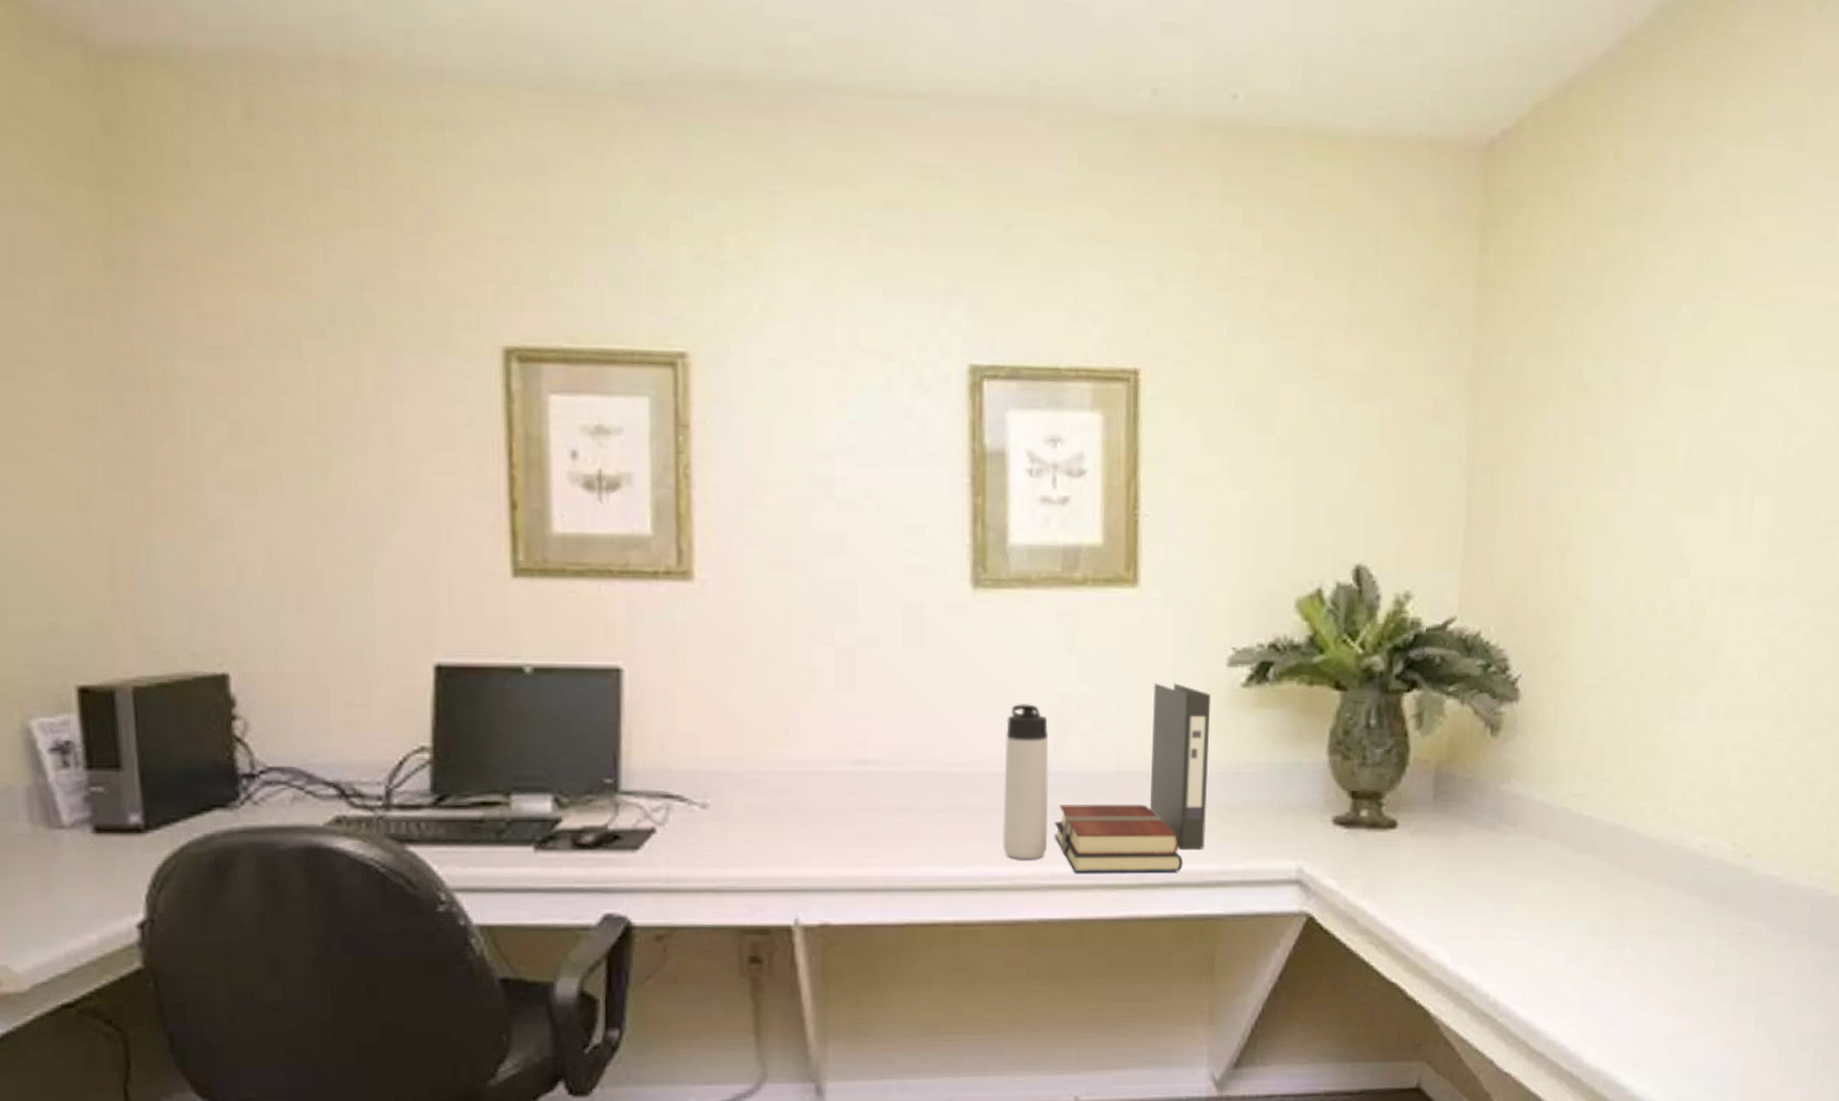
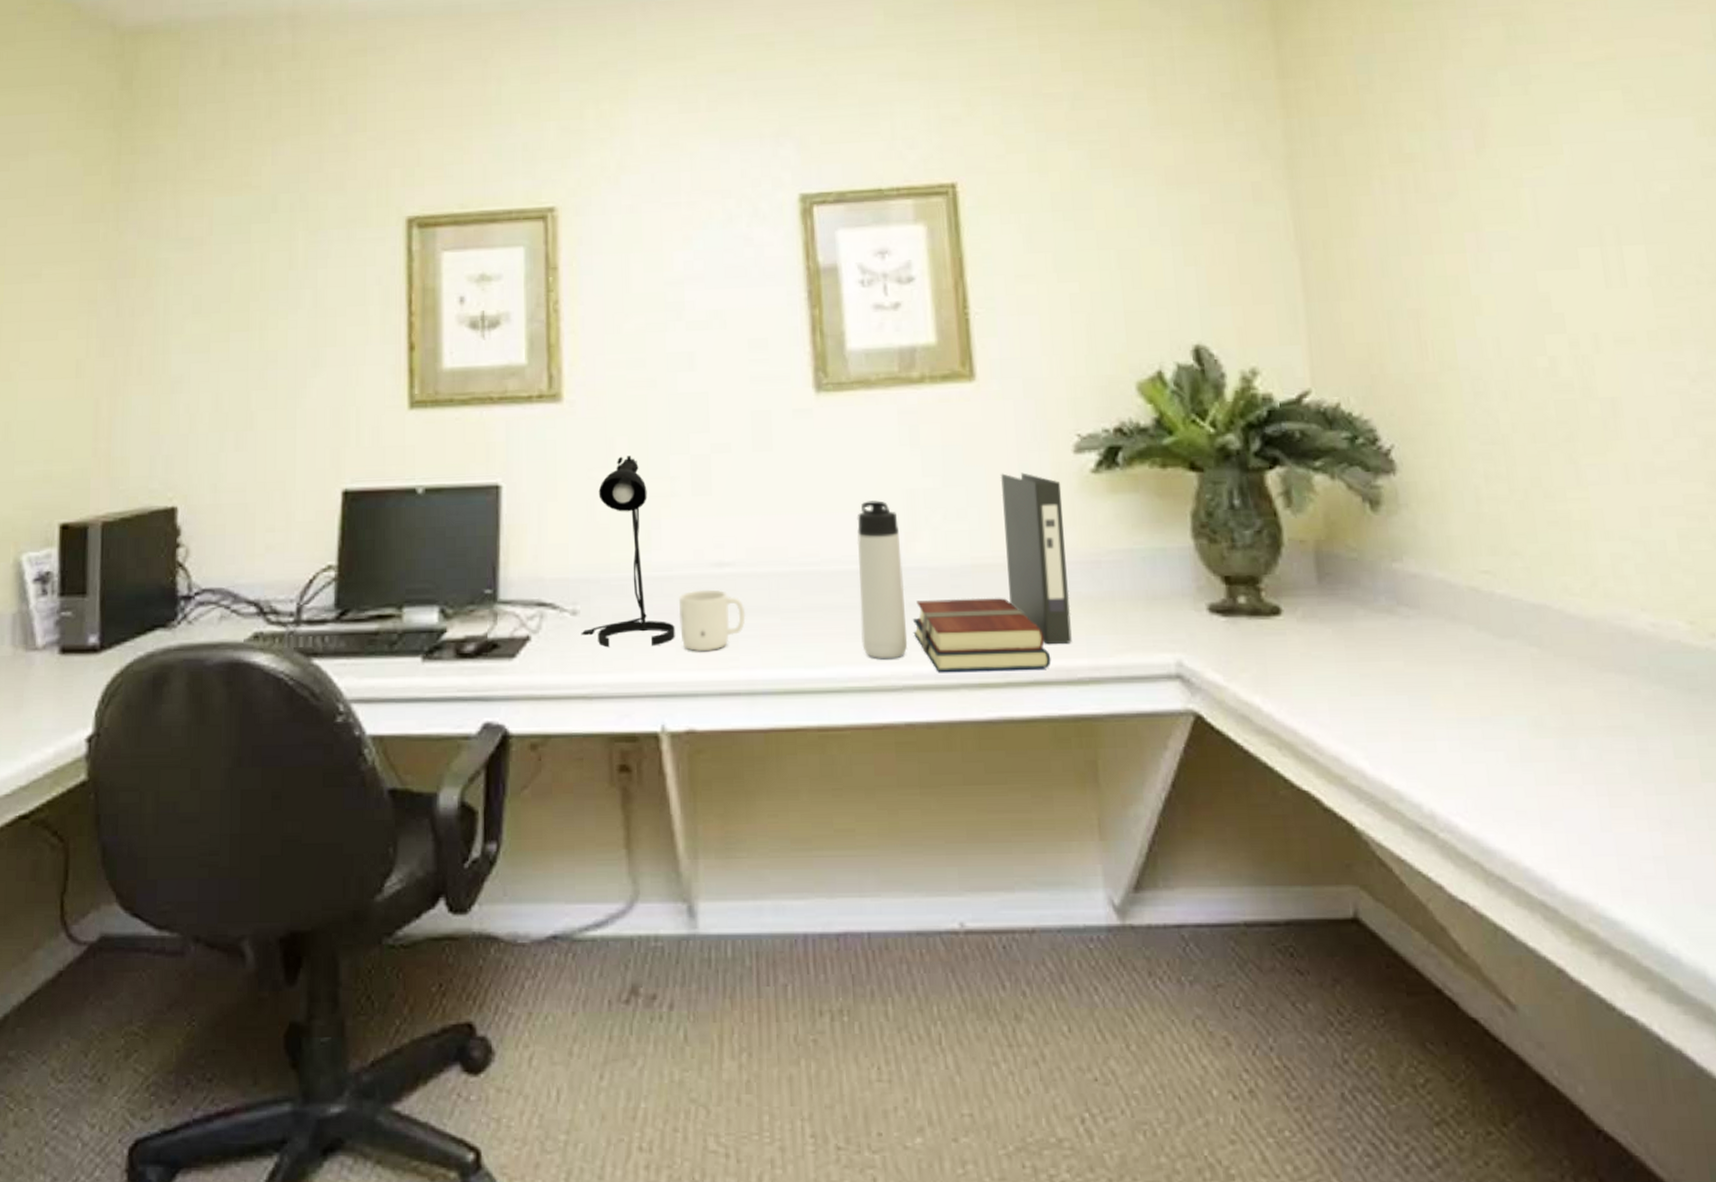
desk lamp: none [711,644,812,842] -> present [581,456,675,648]
mug: none [816,787,887,849] -> present [678,589,746,652]

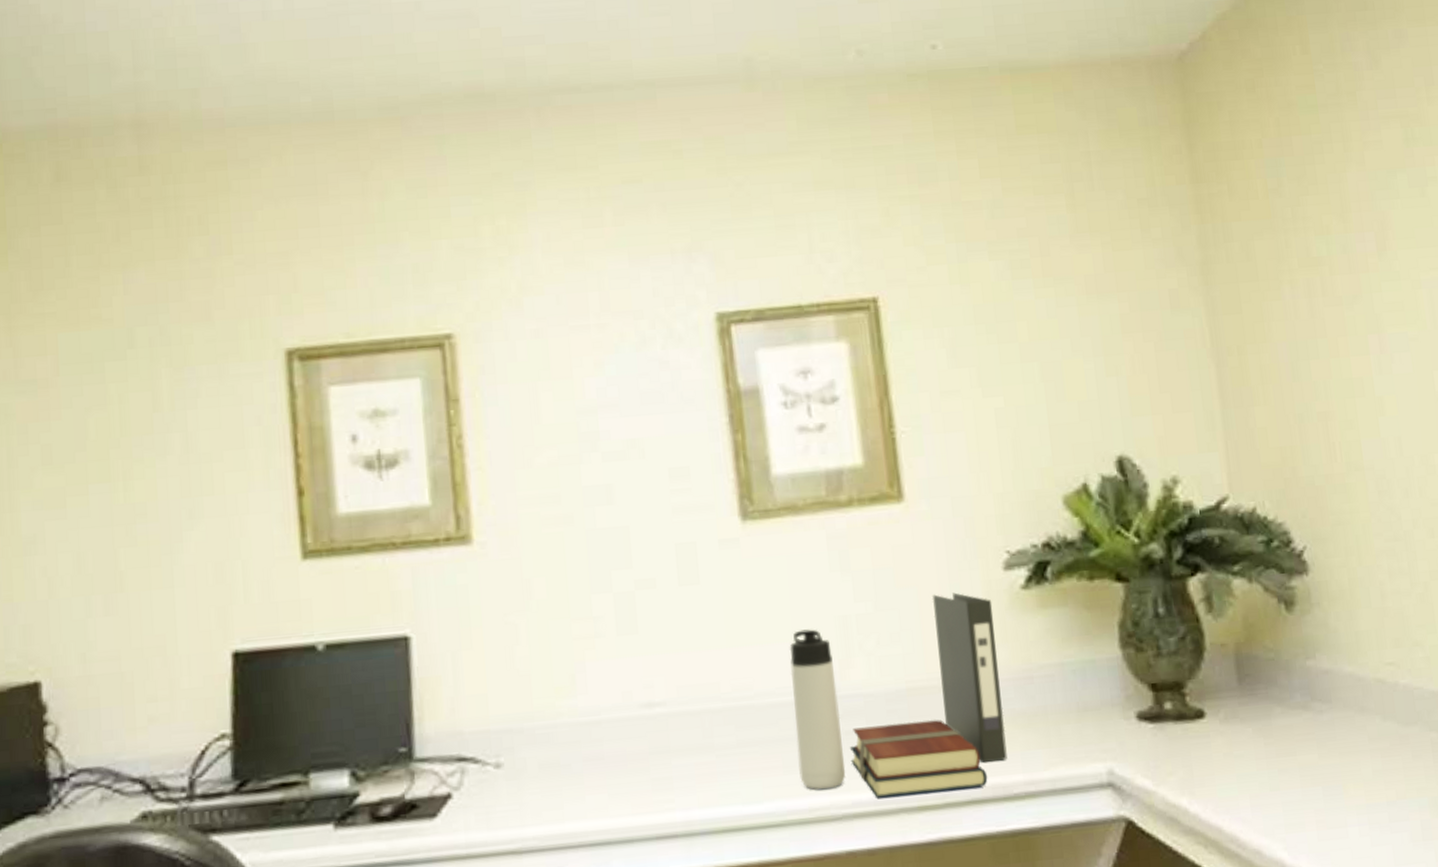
desk lamp: present [581,456,675,648] -> none [506,597,607,800]
mug: present [678,589,746,652] -> none [607,731,680,797]

